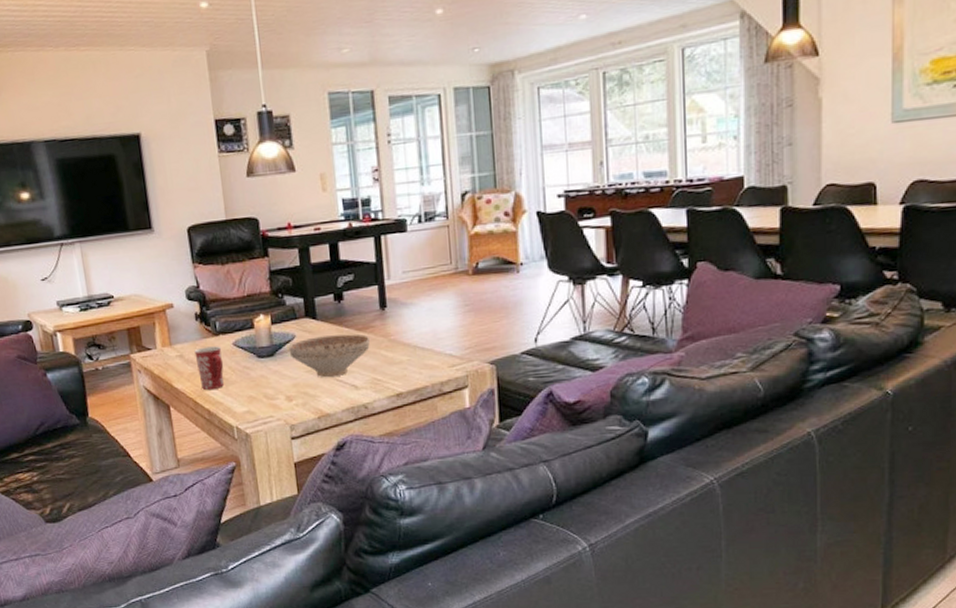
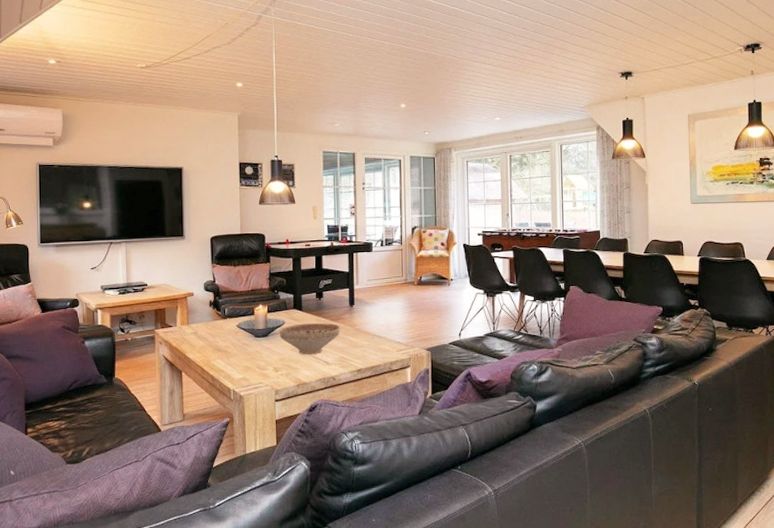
mug: present [194,346,224,390] -> none [206,327,228,360]

